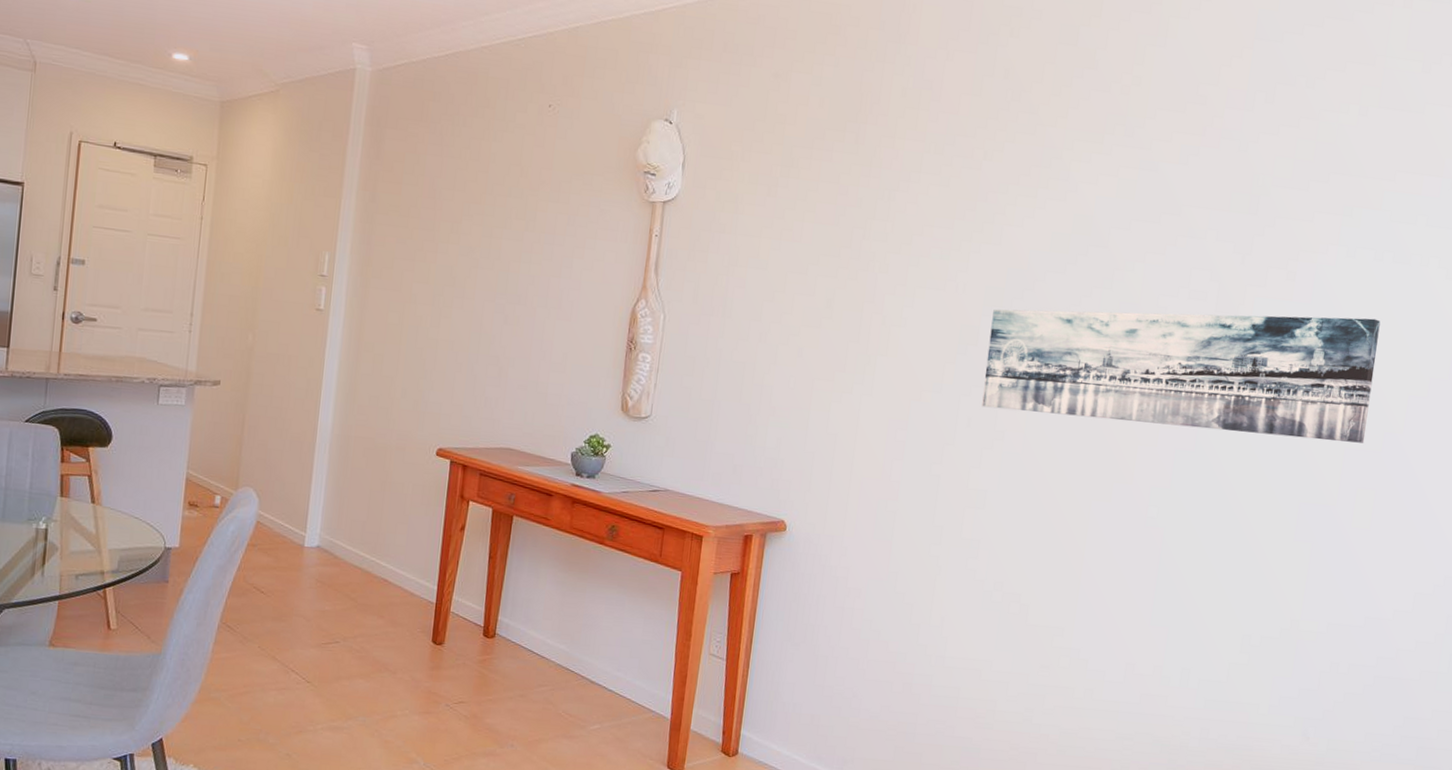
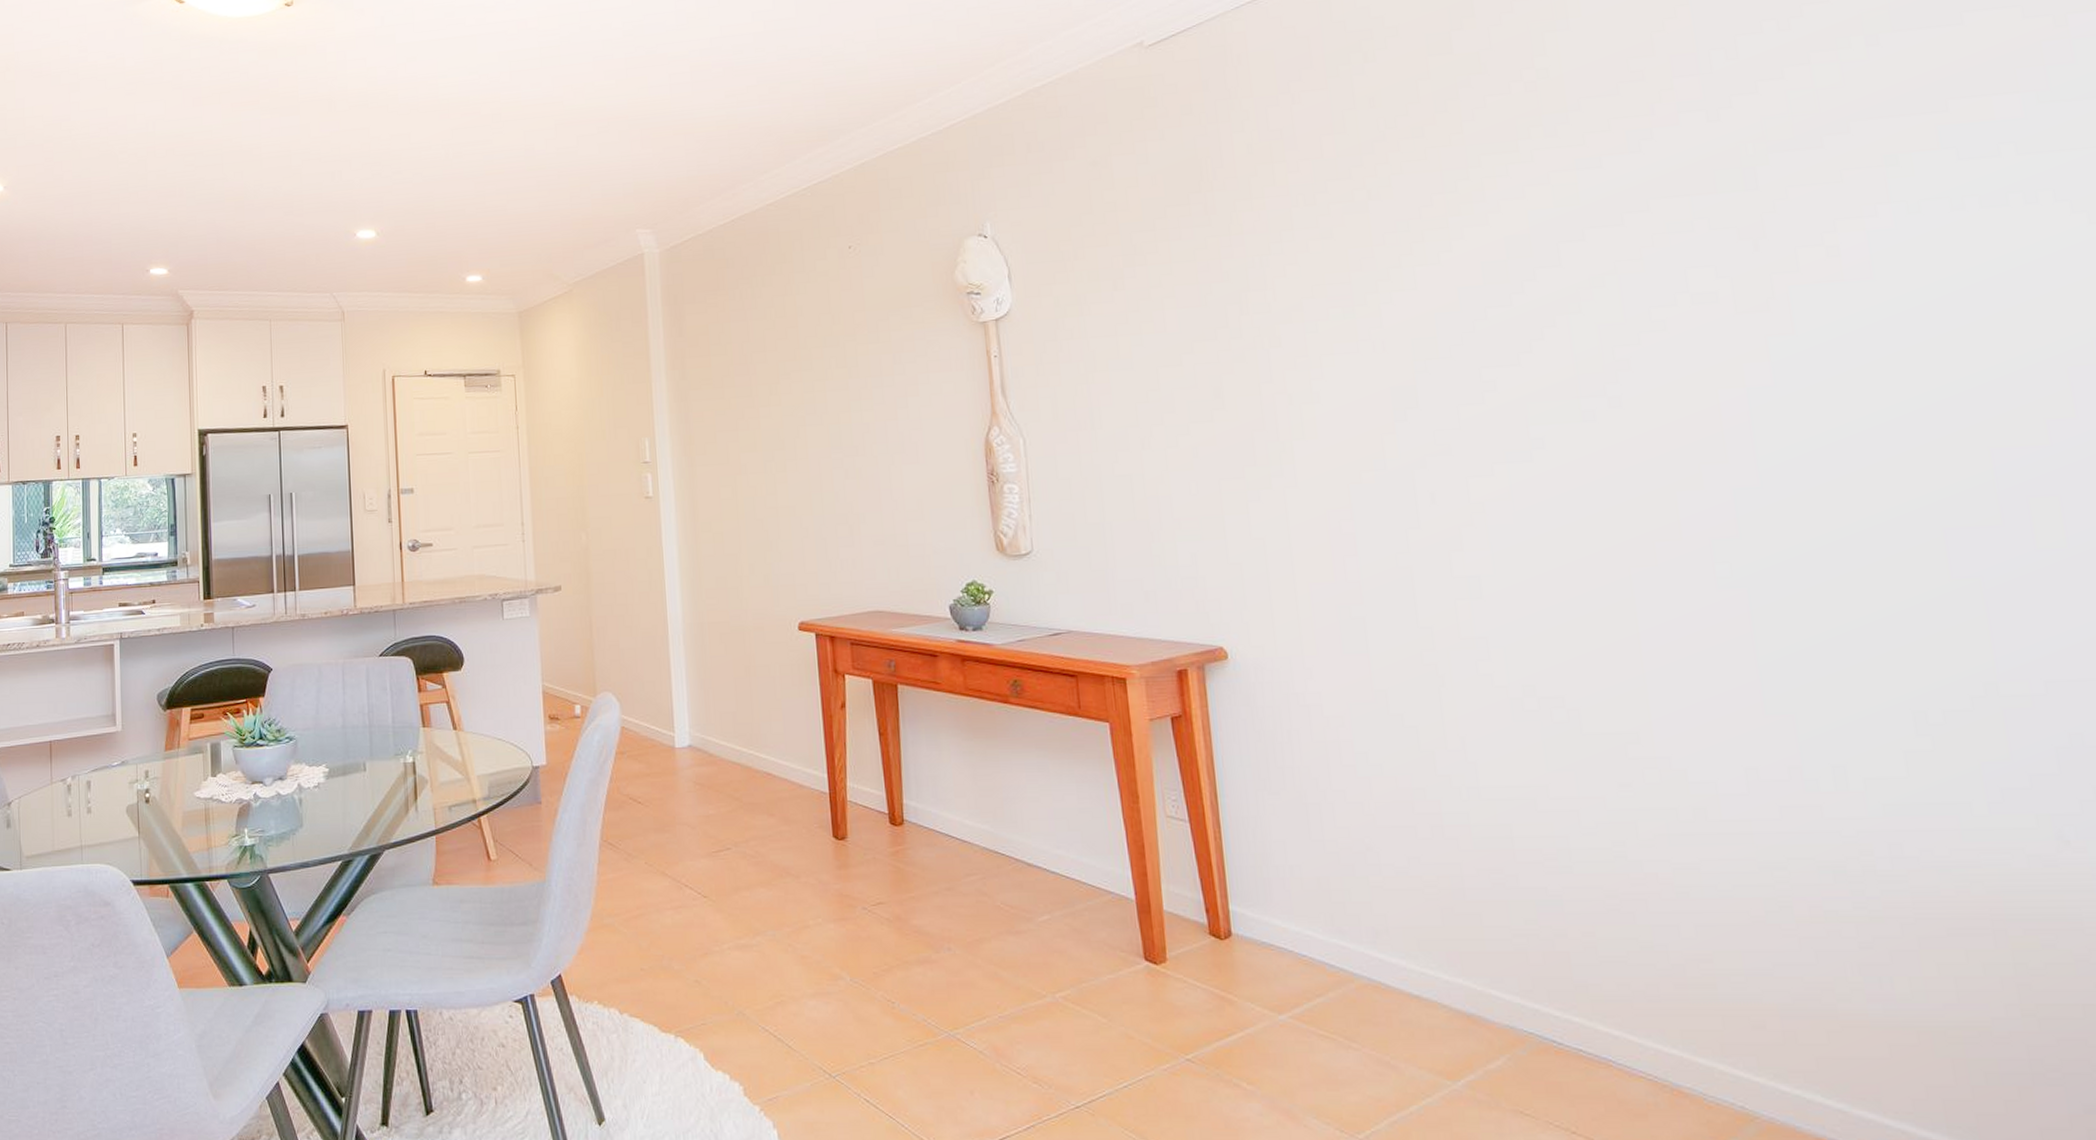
wall art: present [982,309,1381,443] -> none [1429,280,2019,478]

